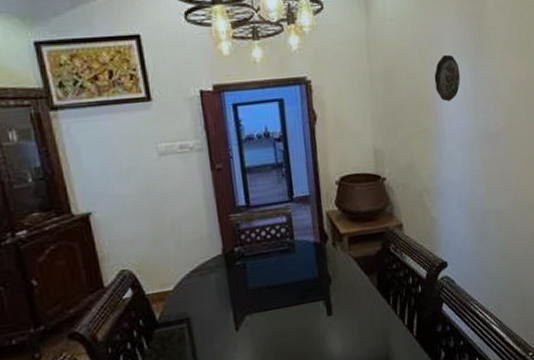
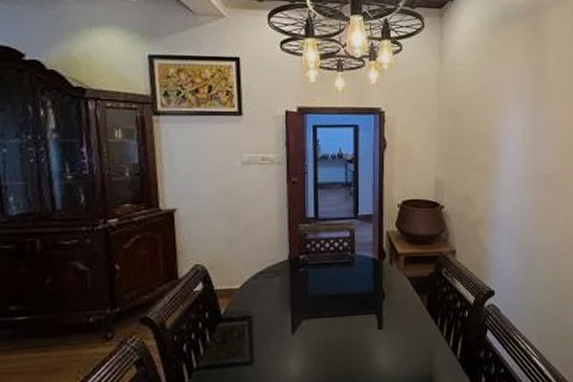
decorative plate: present [434,54,460,102] -> none [496,100,520,142]

